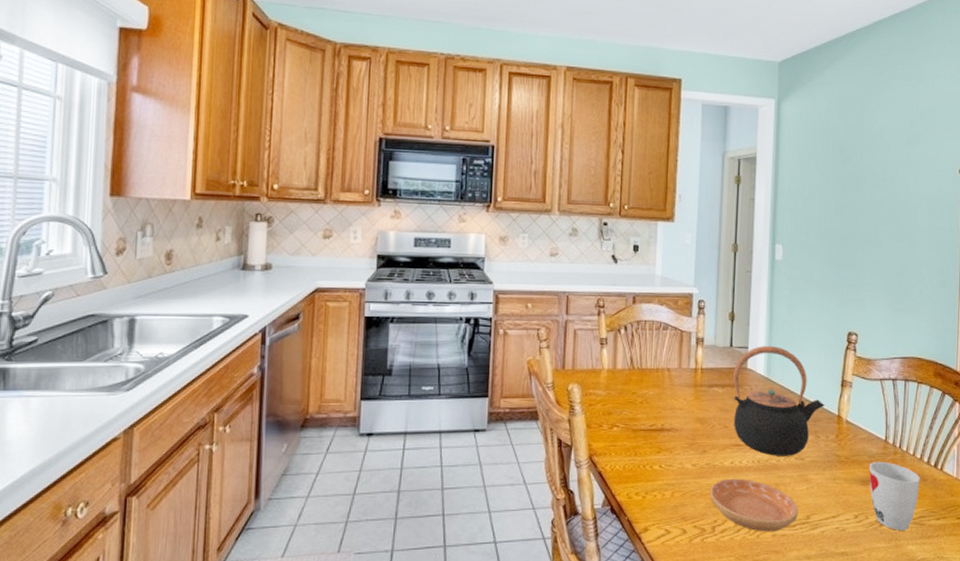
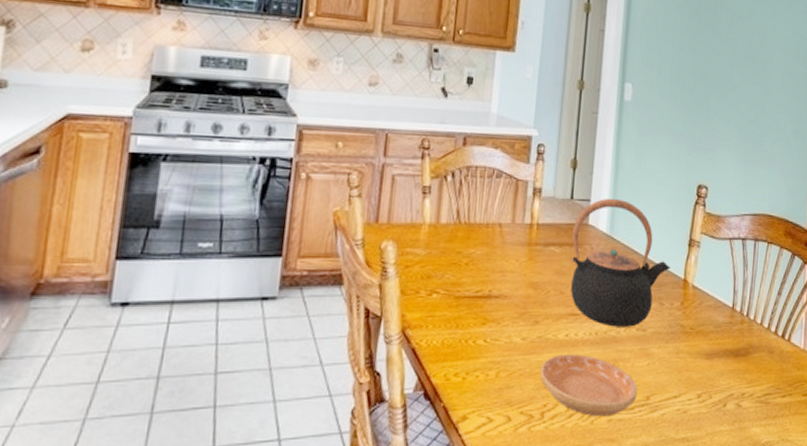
cup: present [869,461,920,530] -> none [714,331,767,411]

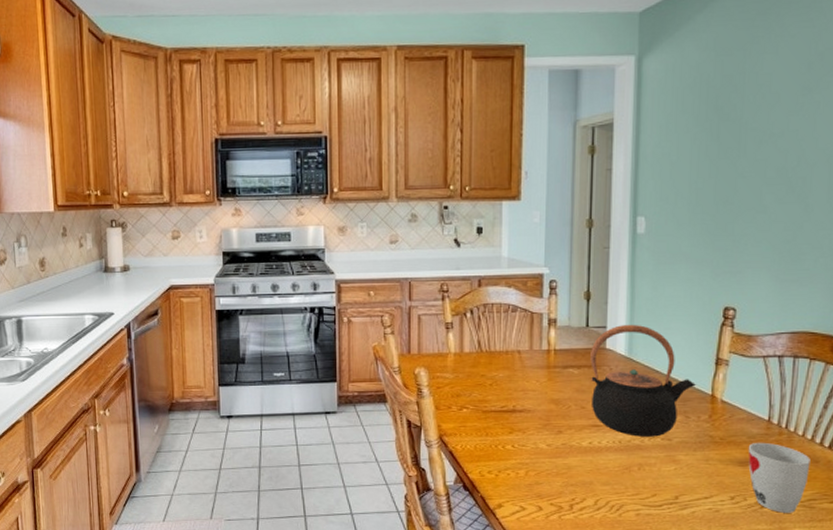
saucer: present [540,353,638,417] -> none [566,458,665,511]
cup: none [714,331,767,411] -> present [748,442,811,513]

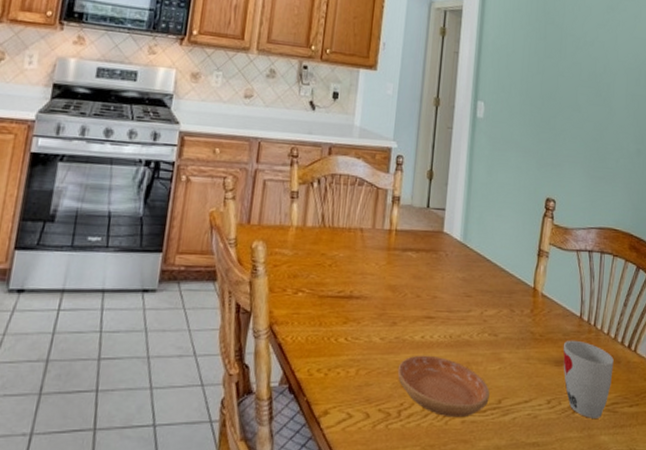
saucer: none [566,458,665,511] -> present [397,355,490,418]
teapot: present [590,324,696,437] -> none [426,208,521,332]

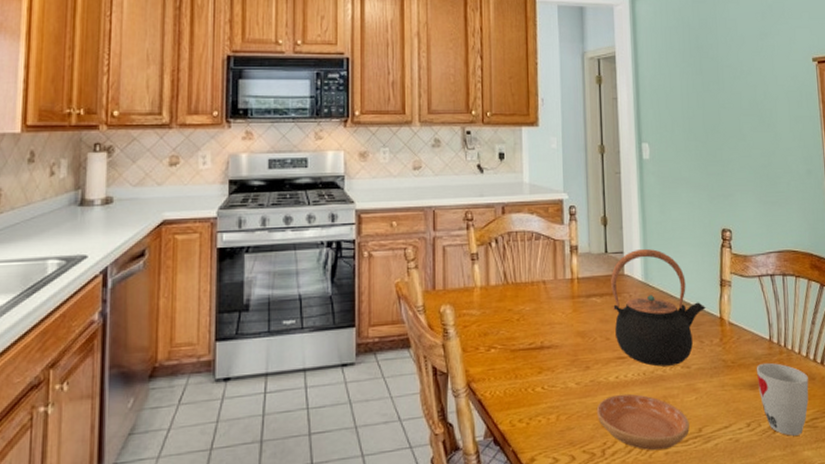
teapot: none [426,208,521,332] -> present [611,248,706,367]

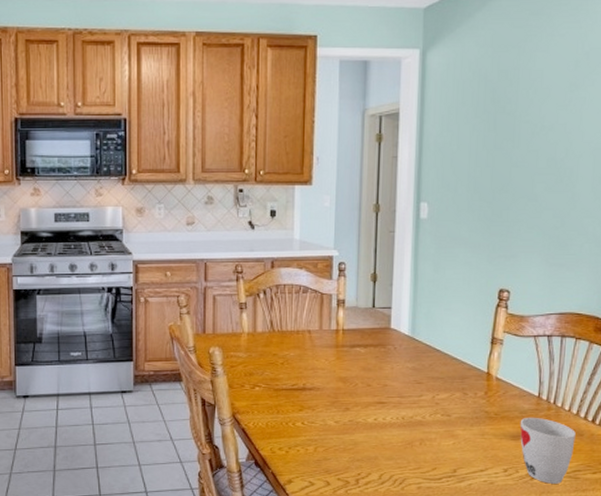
saucer: present [596,393,690,451] -> none [353,434,444,484]
teapot: present [611,248,706,367] -> none [376,305,473,413]

